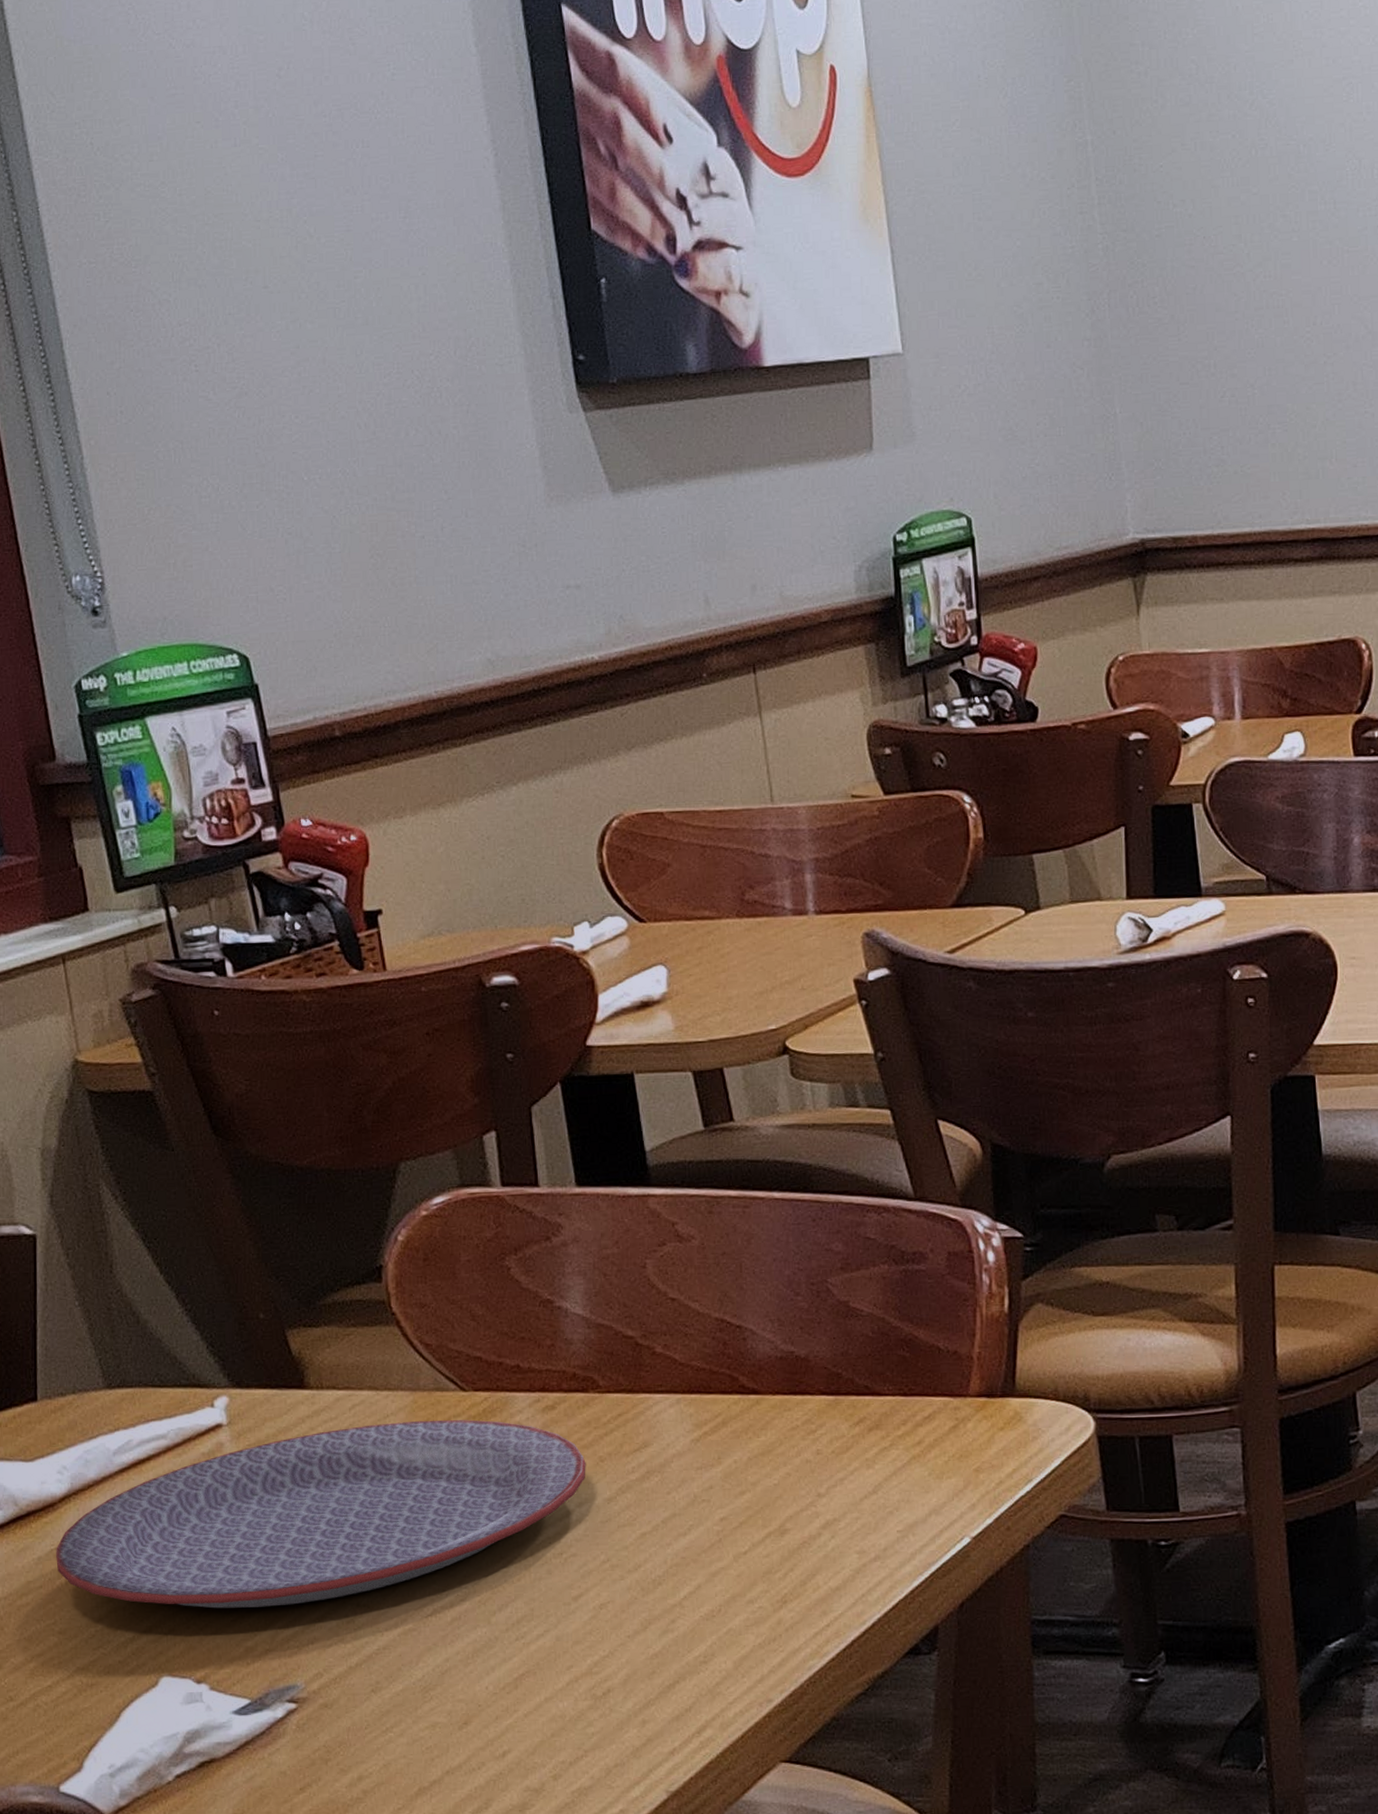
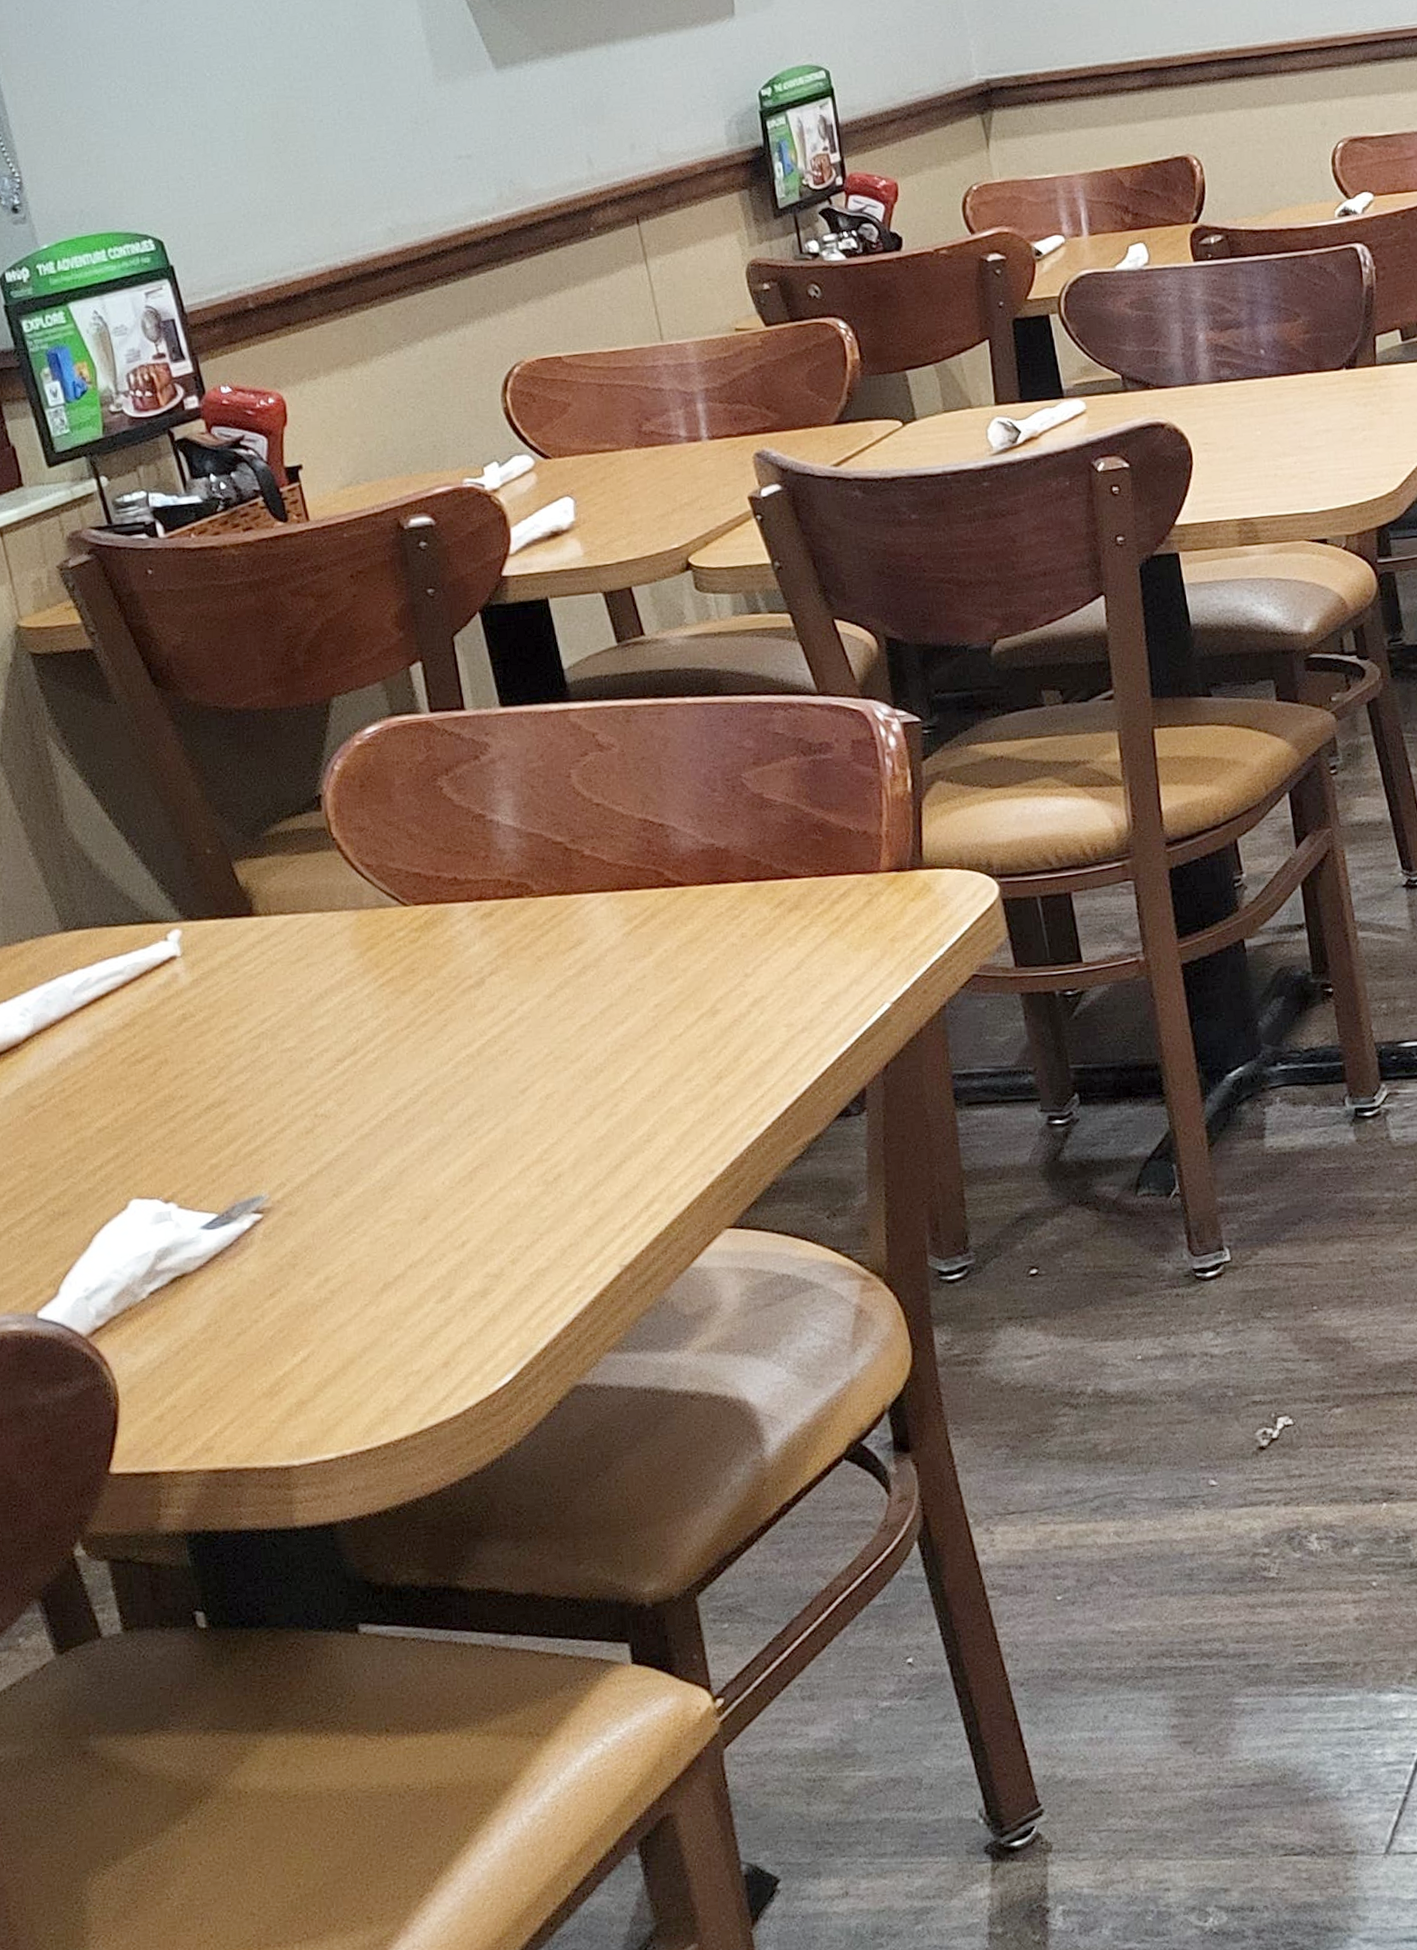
plate: present [56,1420,586,1609] -> none [22,931,526,1132]

